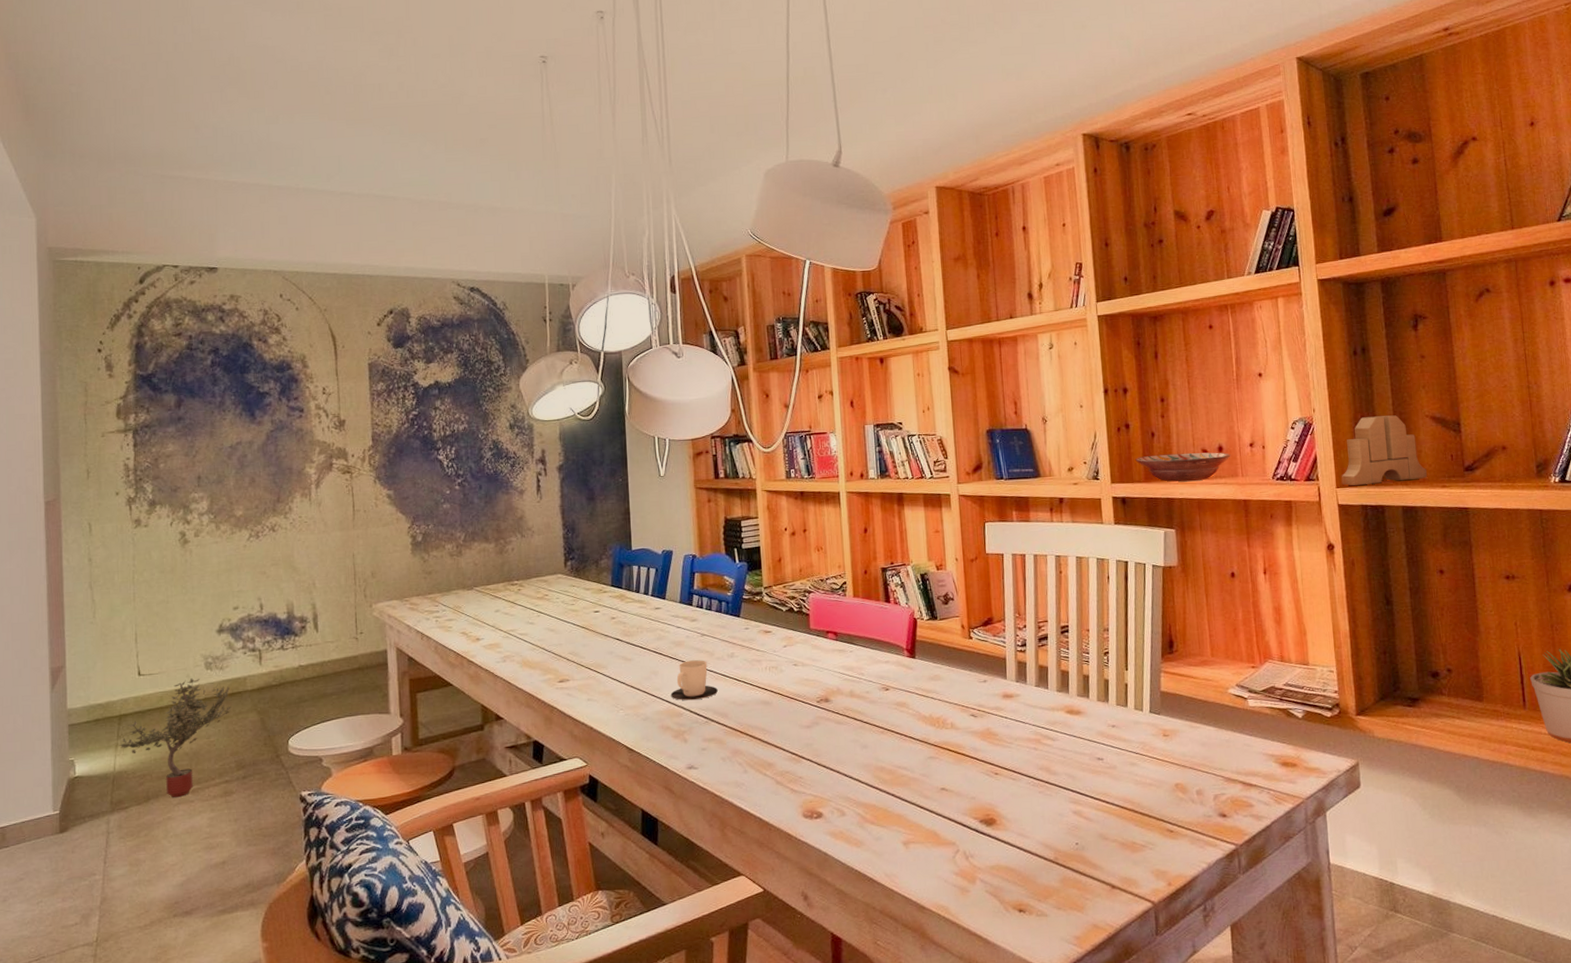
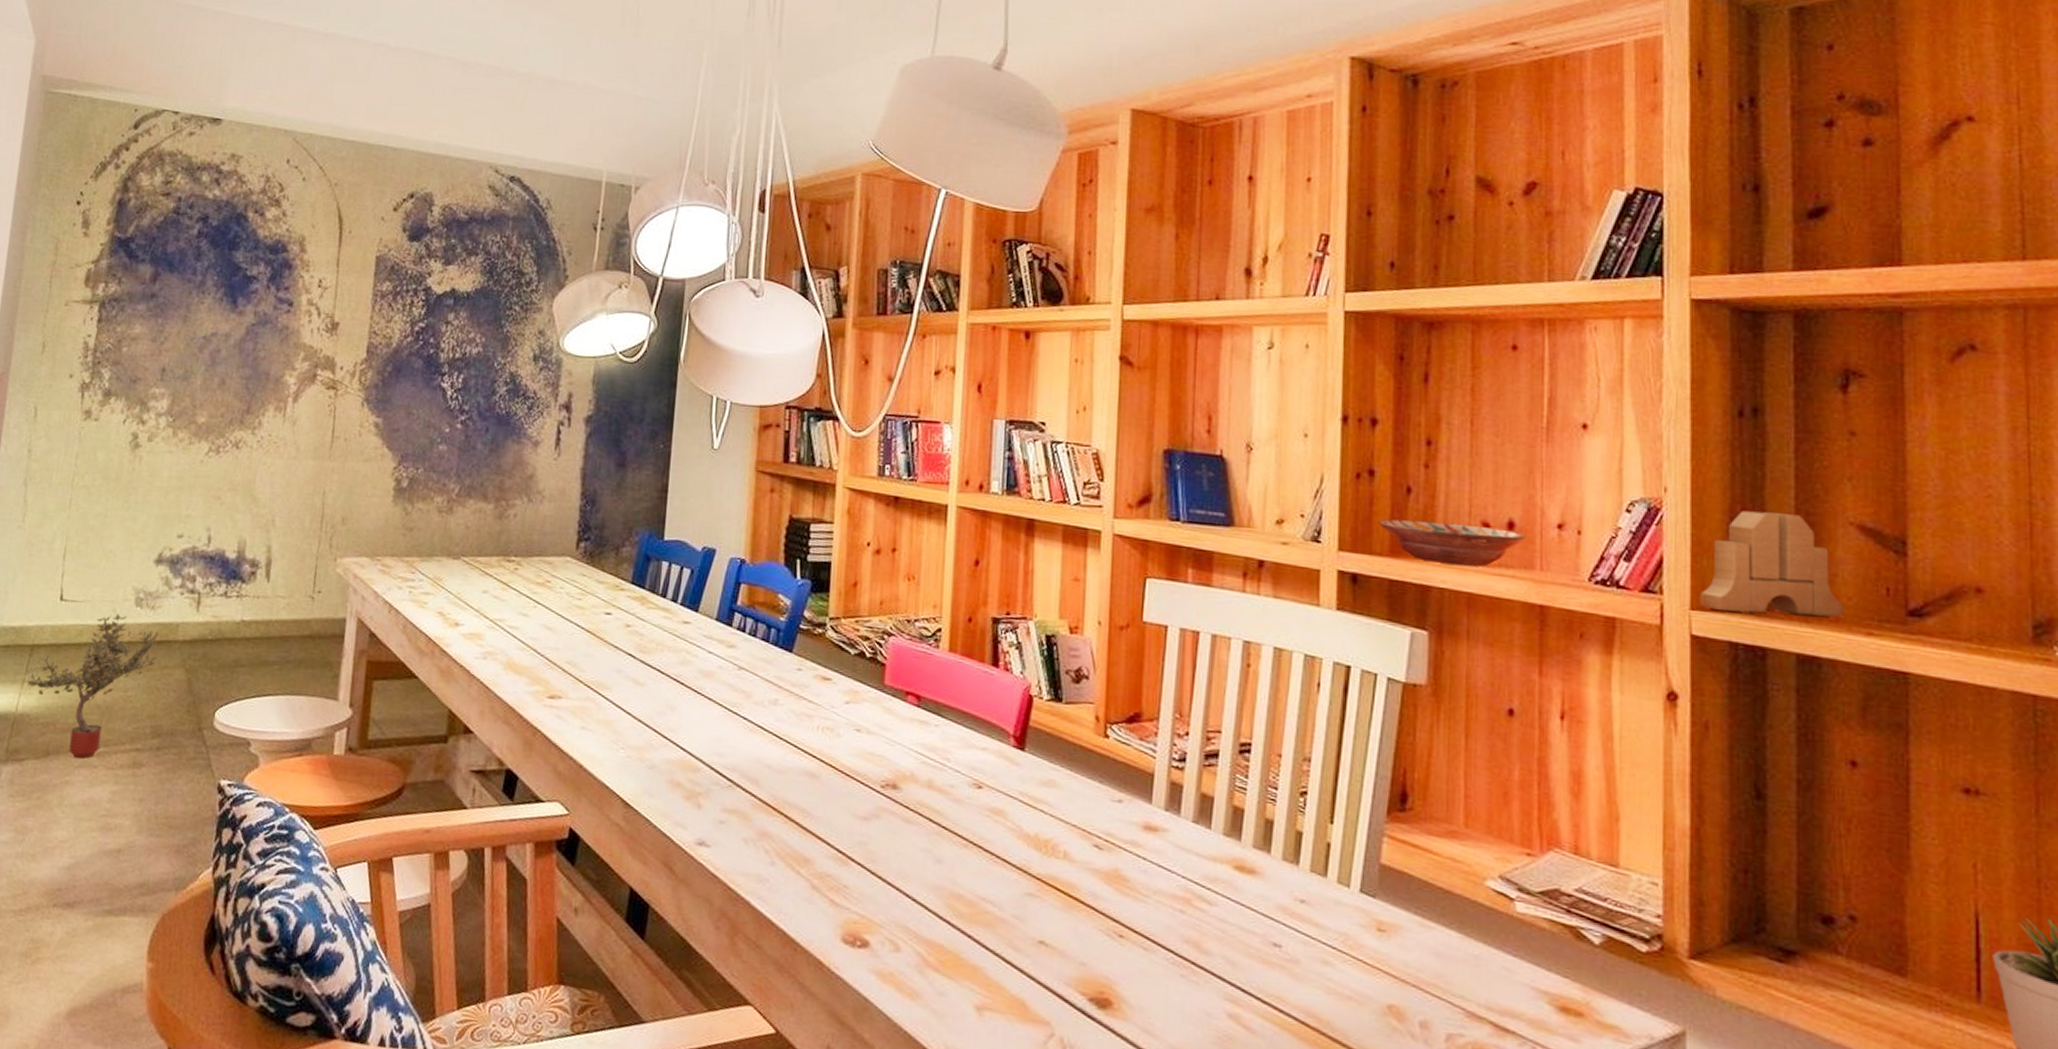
cup: present [670,660,718,701] -> none [687,699,750,754]

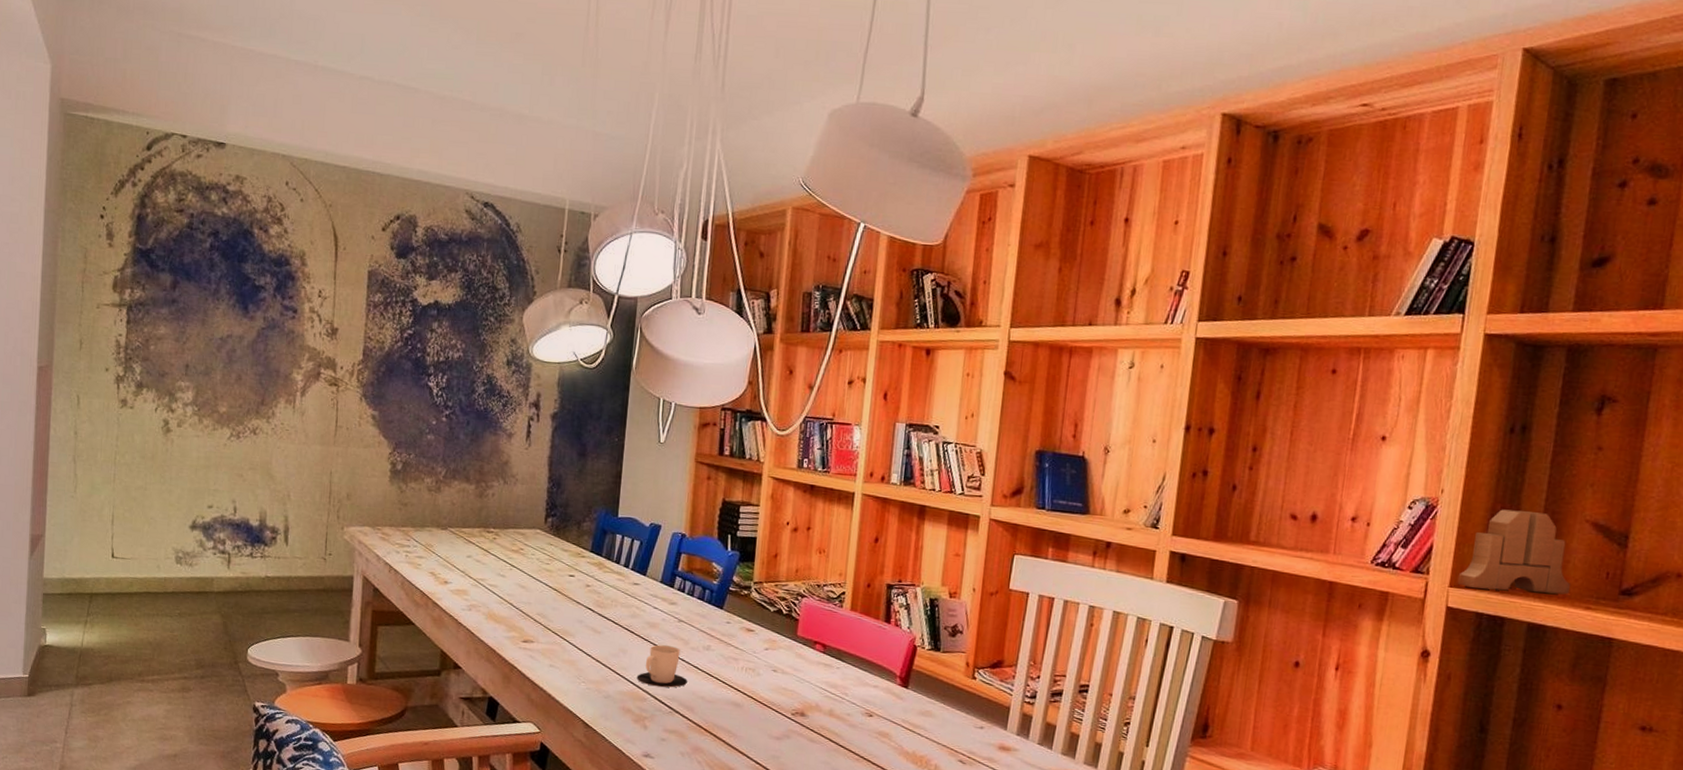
potted tree: present [26,614,159,759] -> none [88,569,197,684]
cup: none [687,699,750,754] -> present [636,645,687,688]
decorative bowl: present [1378,519,1527,567] -> none [1206,510,1326,550]

